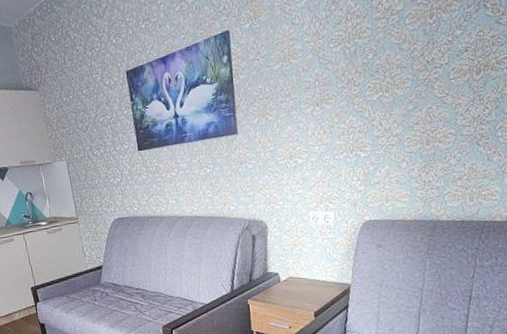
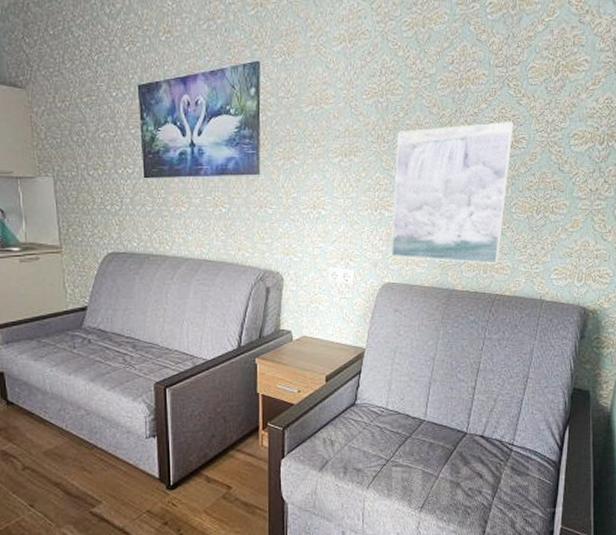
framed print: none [368,43,494,196] -> present [390,122,513,264]

